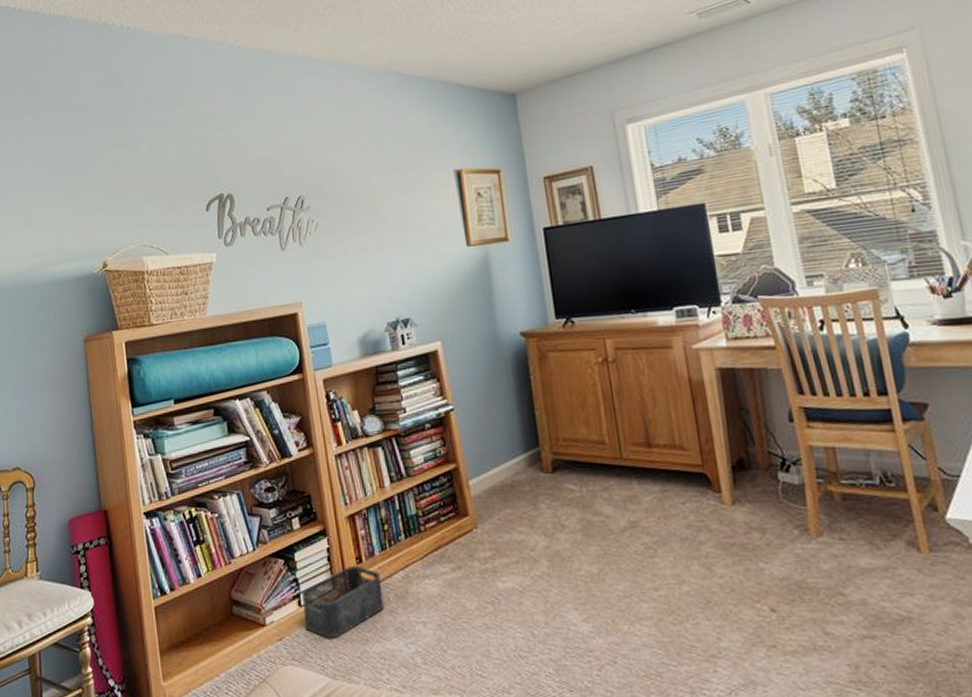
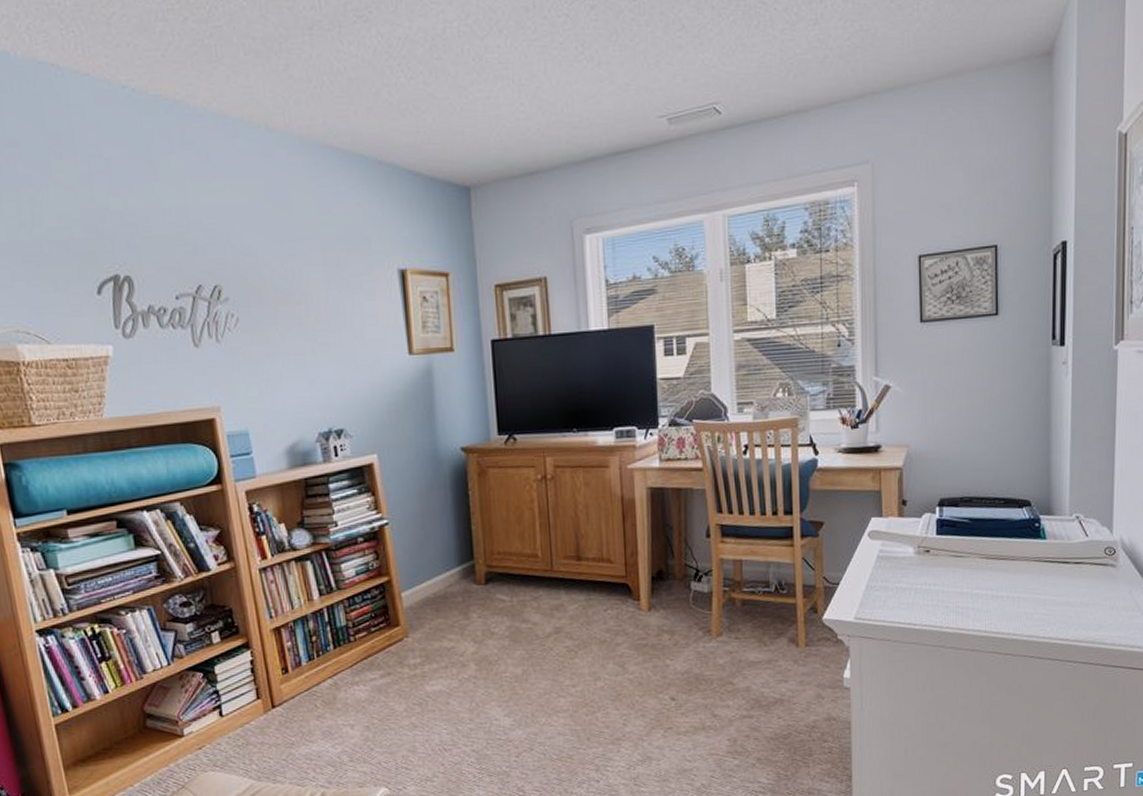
storage bin: present [302,566,384,639] -> none [223,676,311,745]

